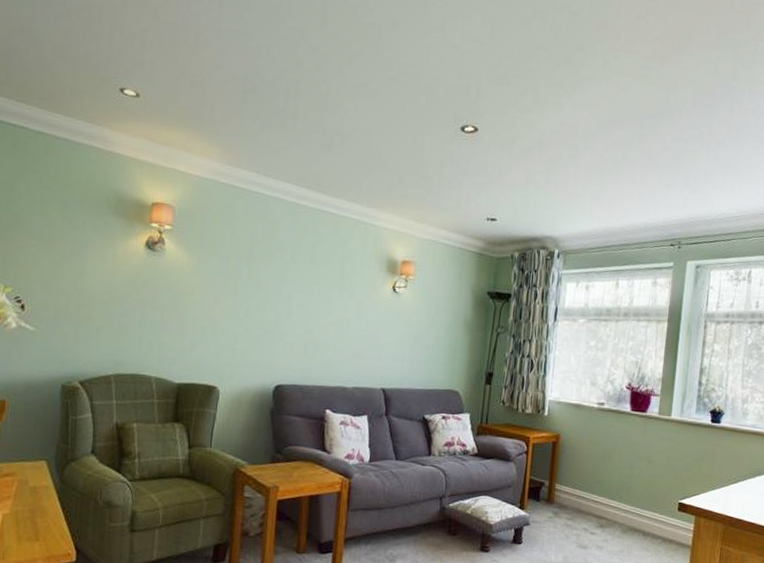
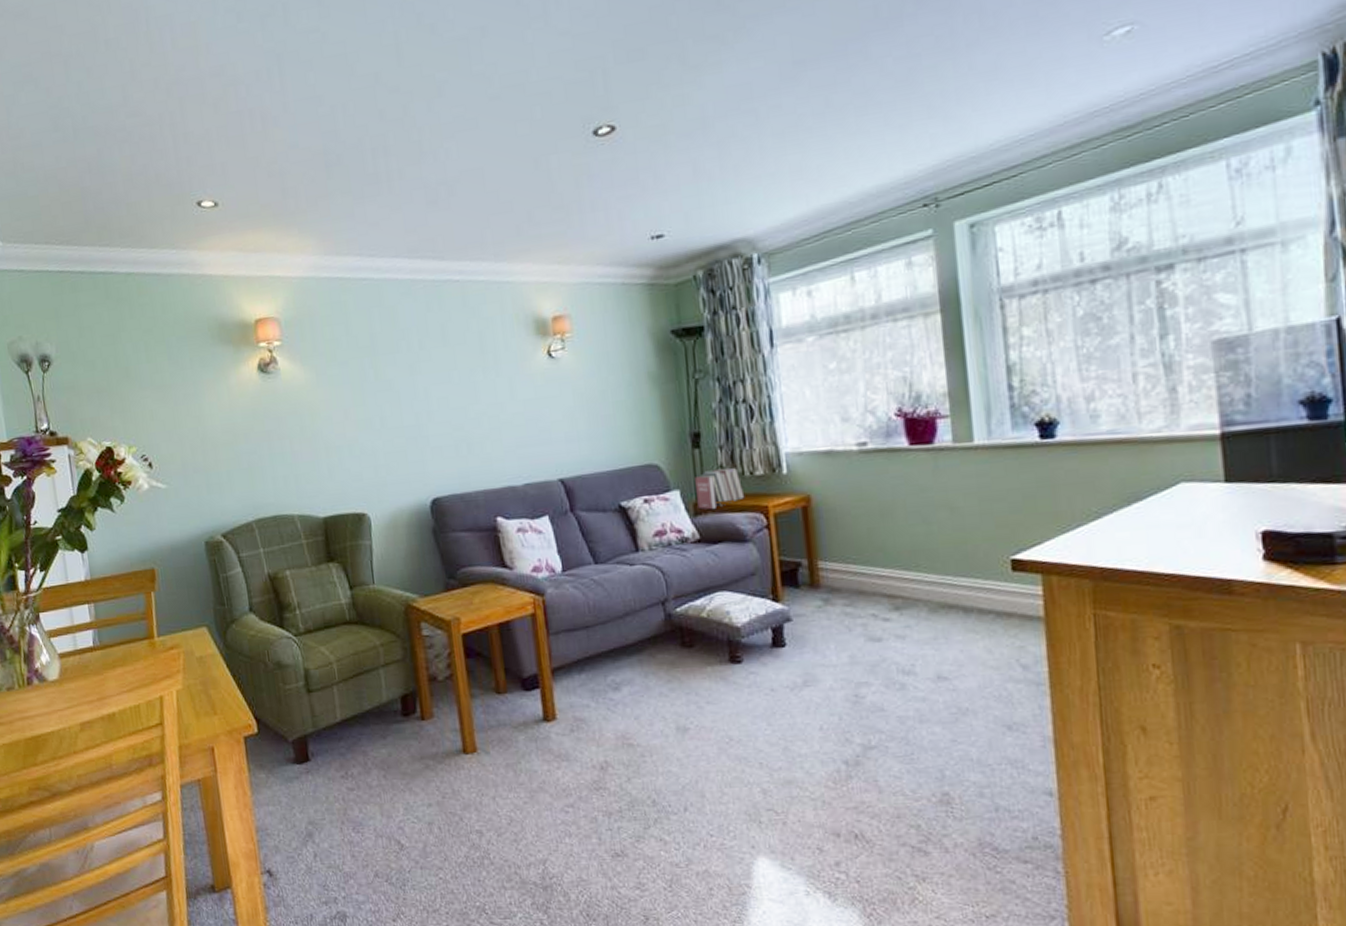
books: none [480,402,516,433] -> present [695,467,745,510]

